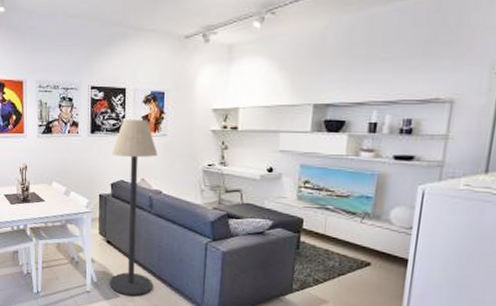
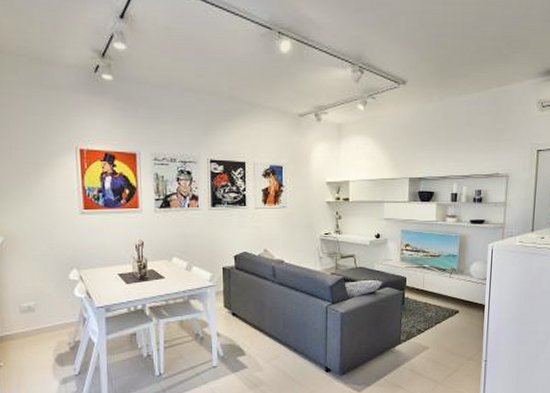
floor lamp: present [110,120,158,296] -> none [233,193,279,366]

